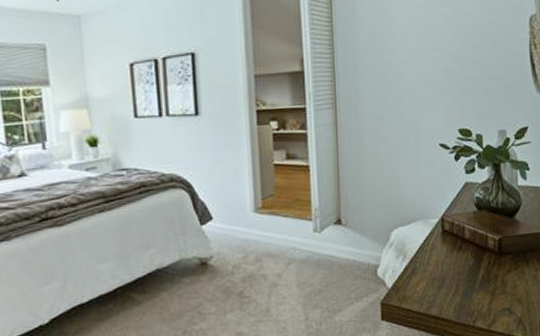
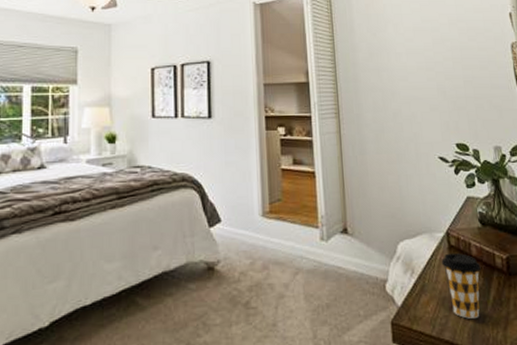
coffee cup: none [433,237,473,296] -> present [441,252,481,319]

